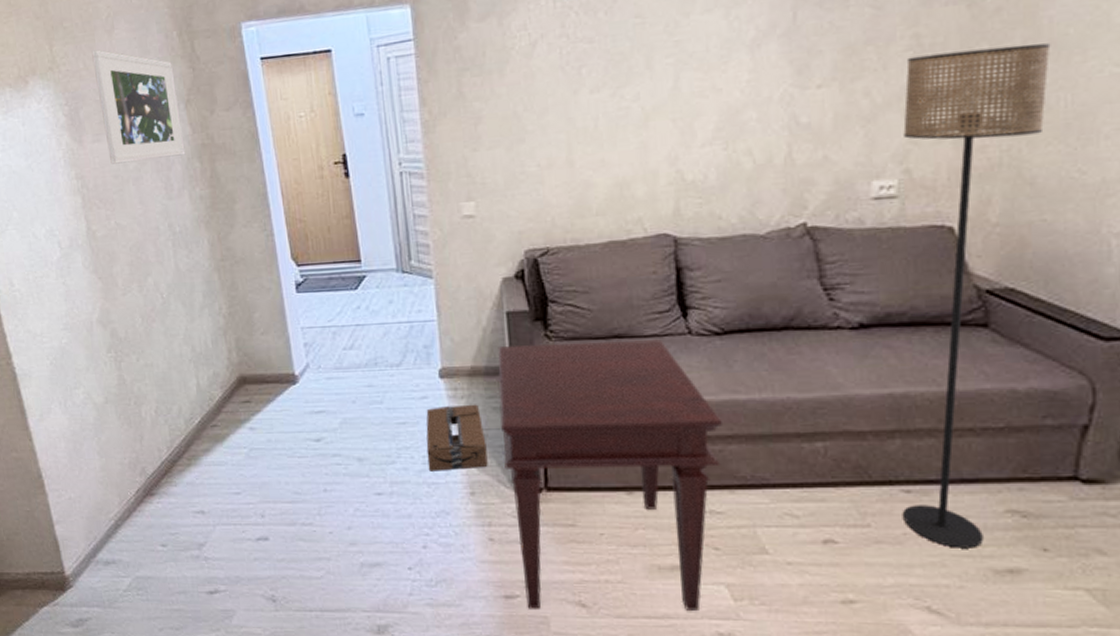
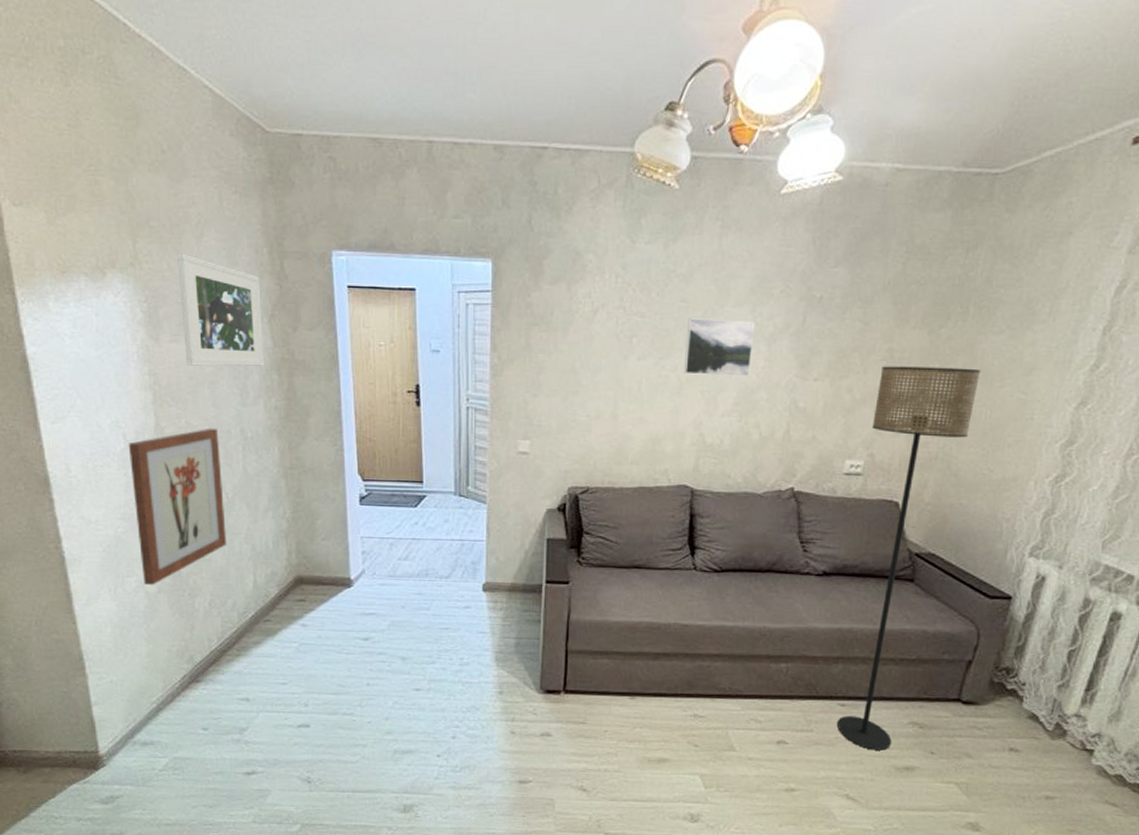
wall art: none [63,225,167,396] -> present [128,428,227,585]
cardboard box: present [426,404,488,472] -> none [464,615,517,672]
side table: present [498,339,722,611] -> none [531,567,712,795]
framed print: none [646,26,733,102] -> present [683,318,755,377]

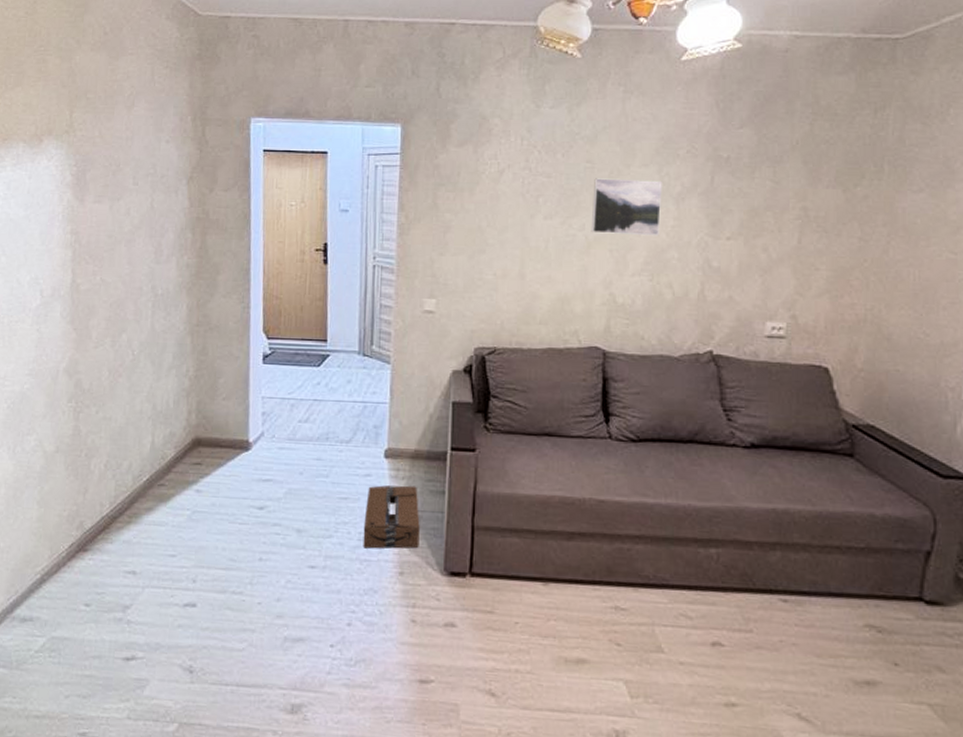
wall art: present [128,428,227,585] -> none [42,284,131,444]
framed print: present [177,253,265,367] -> none [107,122,182,226]
cardboard box: none [464,615,517,672] -> present [363,485,420,549]
floor lamp: present [837,366,981,751] -> none [781,225,904,659]

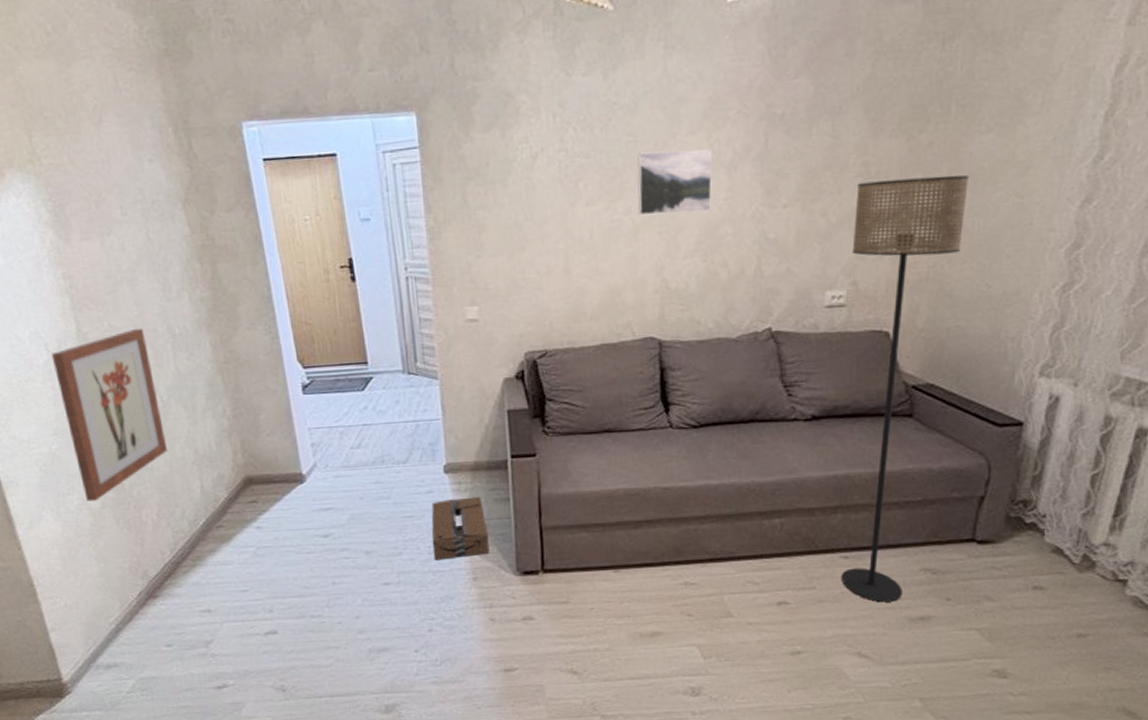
wall art: none [42,284,131,444] -> present [51,328,168,501]
floor lamp: none [781,225,904,659] -> present [842,175,970,603]

